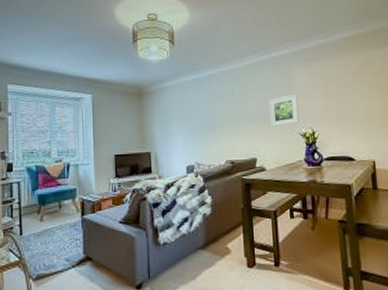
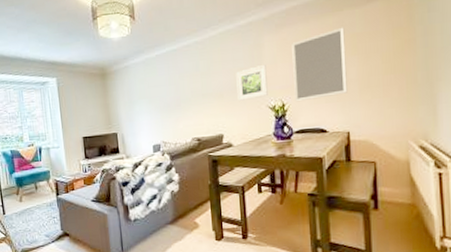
home mirror: none [320,65,372,131] -> present [292,27,348,102]

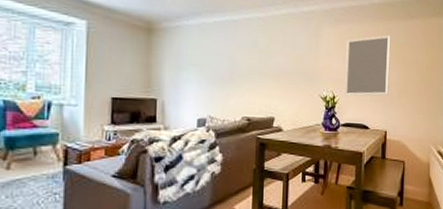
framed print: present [236,64,268,101] -> none [293,54,323,87]

